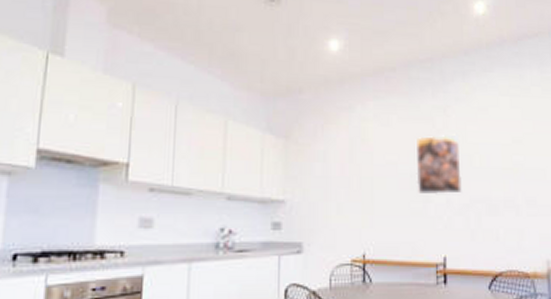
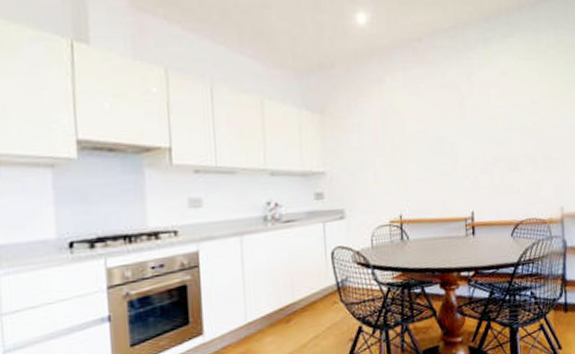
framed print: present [416,134,463,195] -> none [444,99,487,157]

